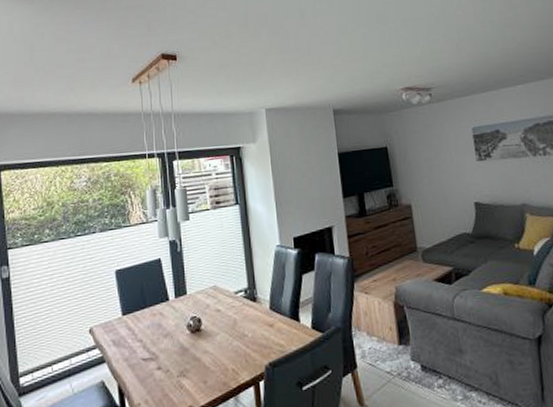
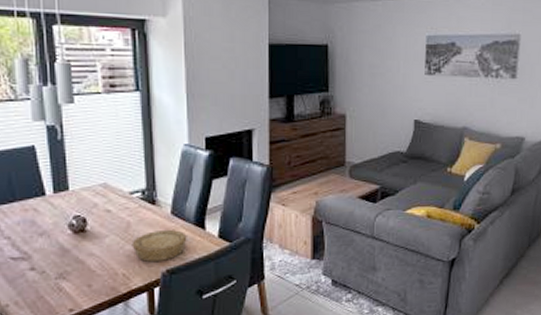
bowl: none [238,324,285,357] -> present [131,230,187,263]

